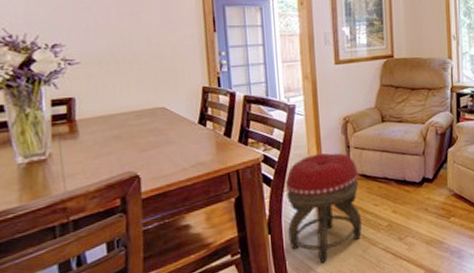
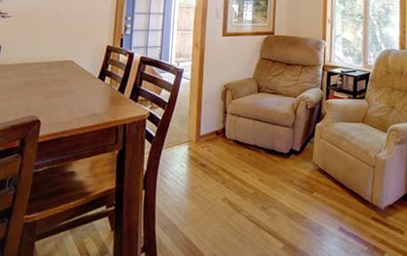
footstool: present [286,153,362,262] -> none [160,117,232,224]

